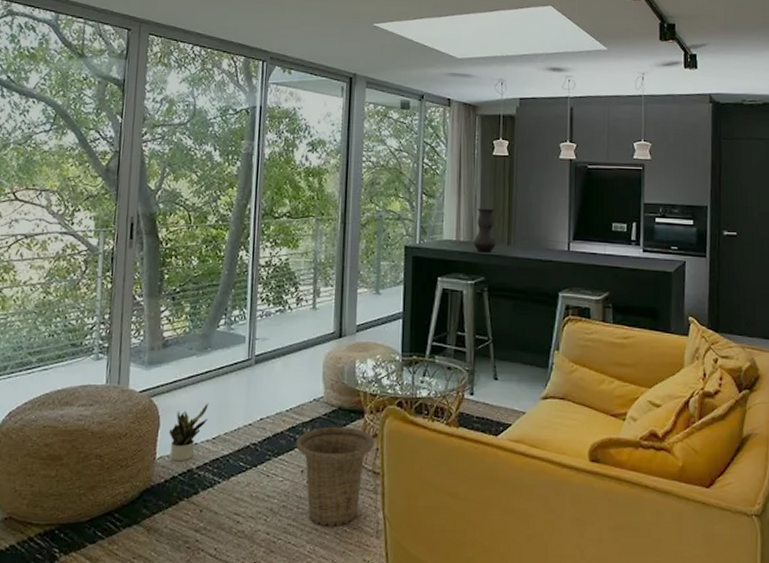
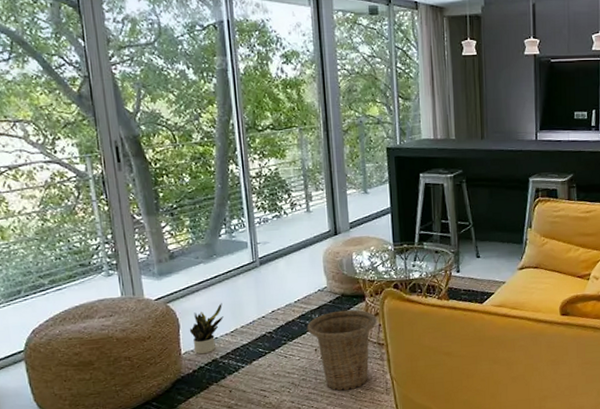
vase: present [473,208,496,253] -> none [449,106,471,148]

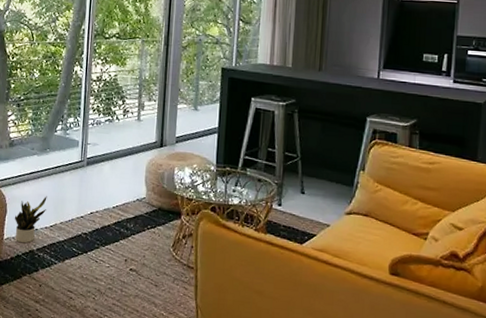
basket: present [307,309,377,391] -> none [121,224,190,310]

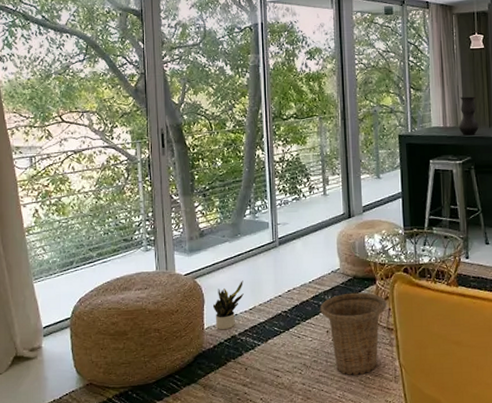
basket: none [121,224,190,310] -> present [320,292,387,376]
vase: none [285,35,309,78] -> present [458,96,479,136]

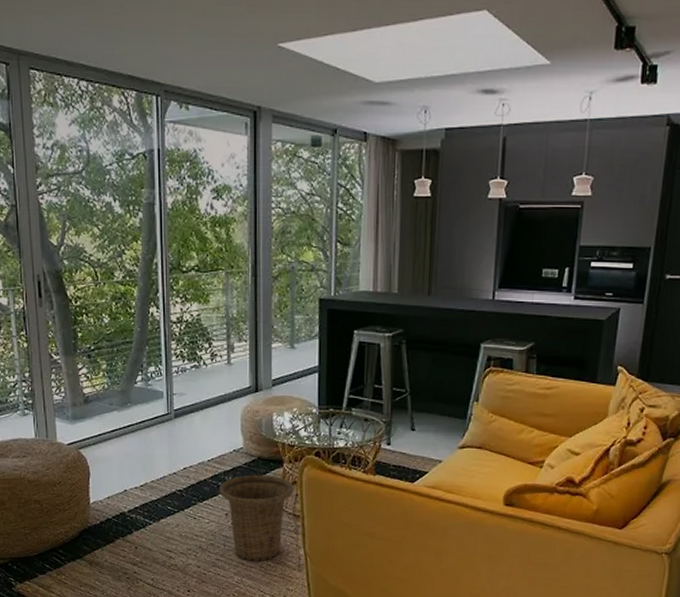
potted plant: present [212,280,244,330] -> none [99,454,134,506]
vase: present [458,96,479,136] -> none [391,256,416,304]

